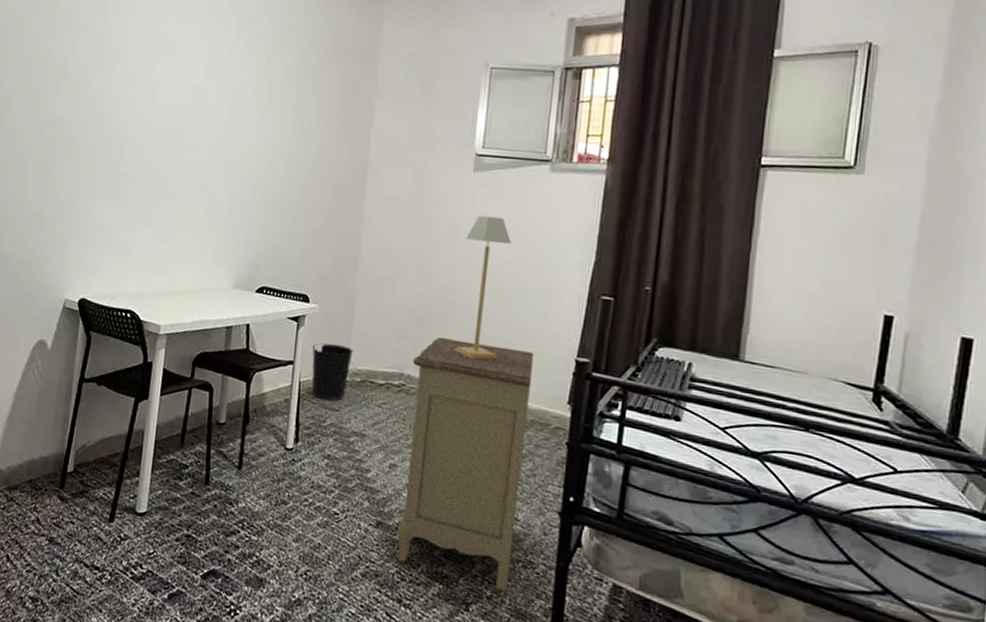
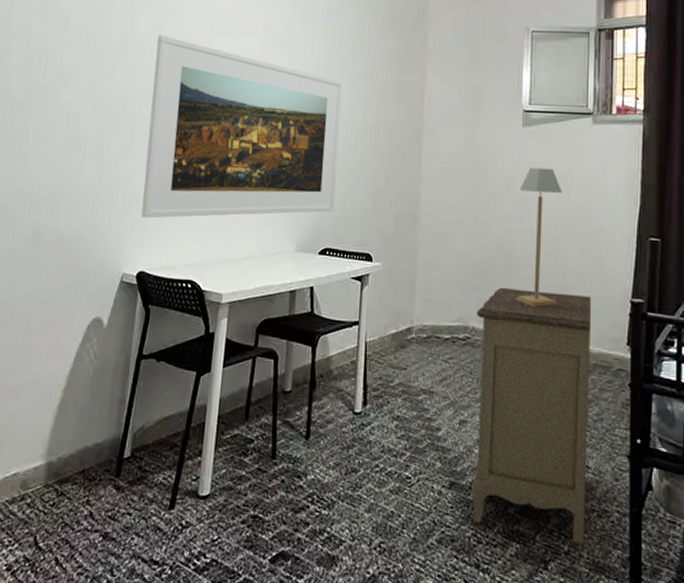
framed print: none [82,60,285,251] -> present [141,35,342,219]
wastebasket: present [311,343,353,401] -> none [376,301,418,360]

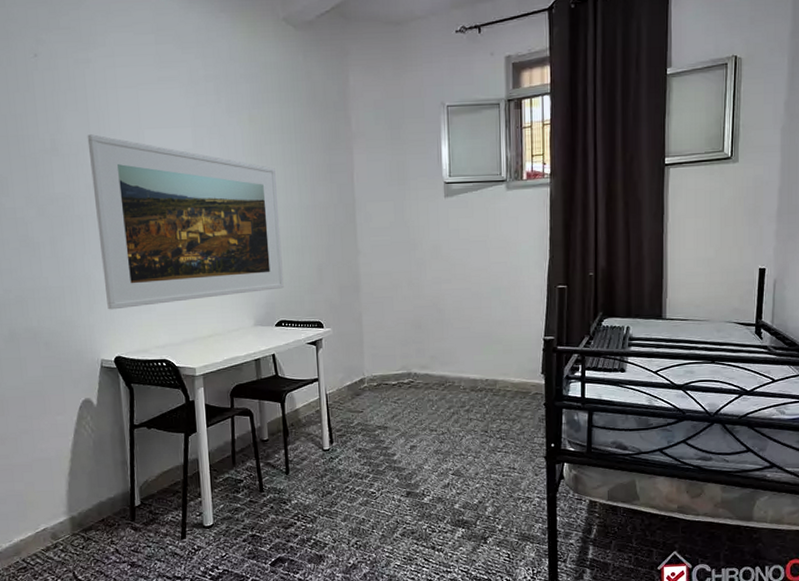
nightstand: present [471,287,591,544] -> none [417,338,514,523]
table lamp: present [515,167,562,307] -> none [445,233,484,351]

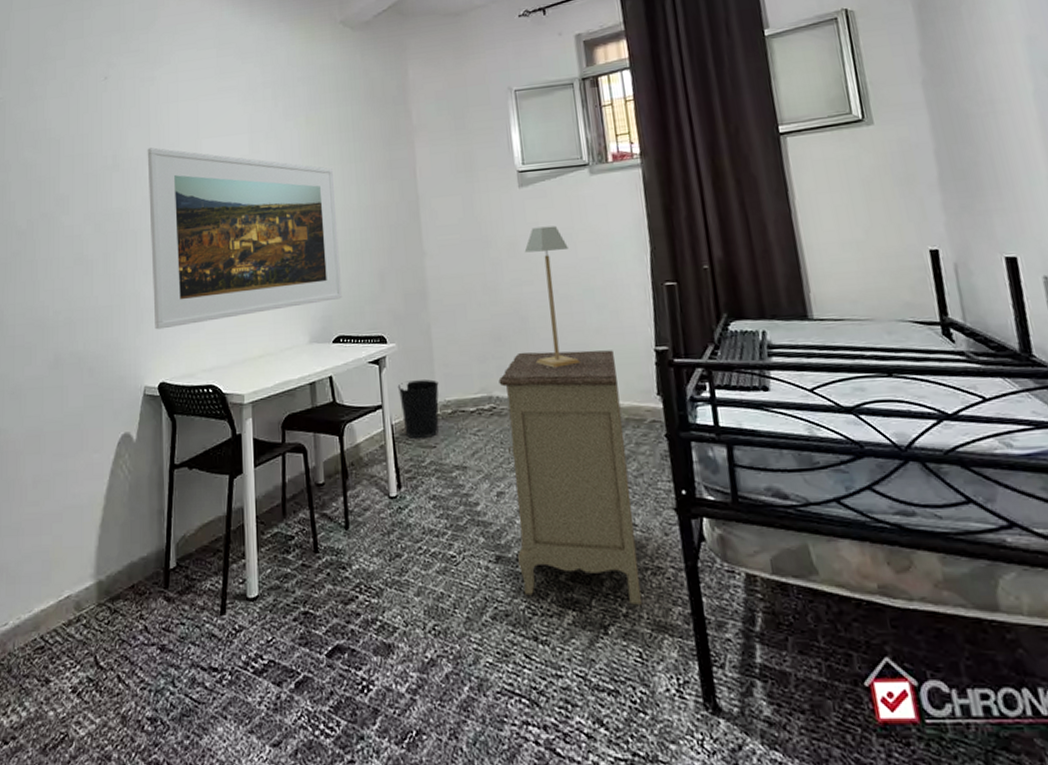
wastebasket: none [332,358,367,406] -> present [397,379,439,440]
nightstand: none [417,338,514,523] -> present [498,350,642,605]
table lamp: none [445,233,484,351] -> present [524,225,581,368]

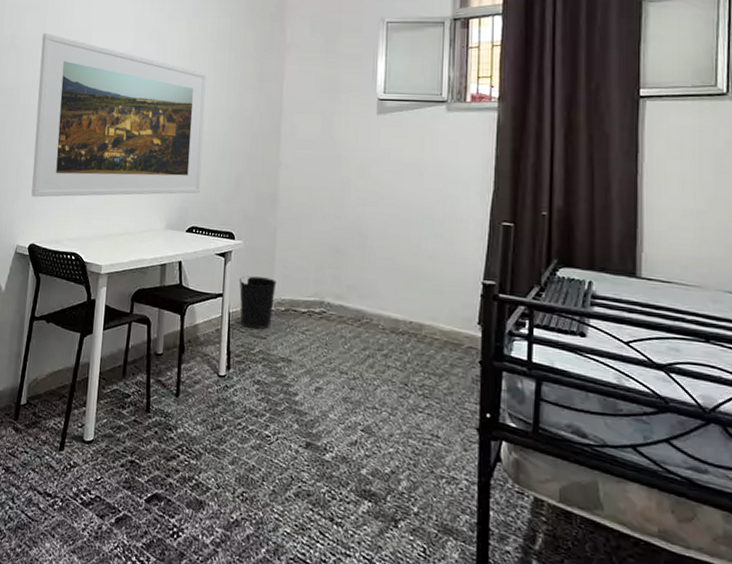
nightstand: present [498,350,642,605] -> none [326,266,443,507]
table lamp: present [524,225,581,368] -> none [368,153,415,285]

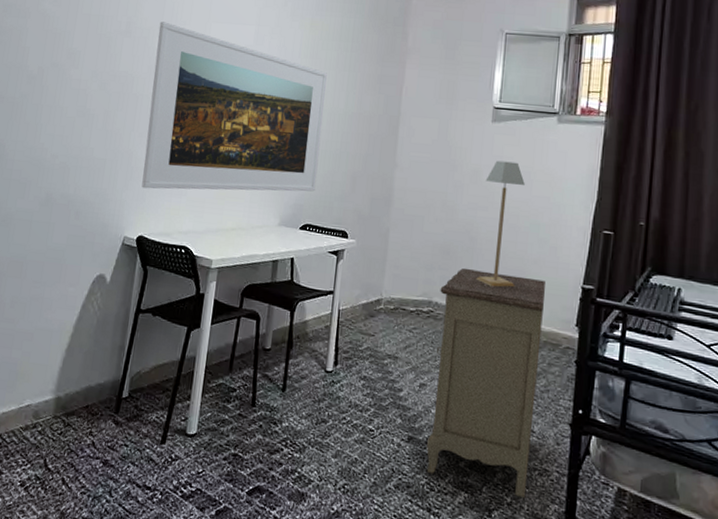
wastebasket: present [239,276,277,330] -> none [349,274,387,327]
nightstand: none [326,266,443,507] -> present [426,268,545,498]
table lamp: none [368,153,415,285] -> present [475,160,525,287]

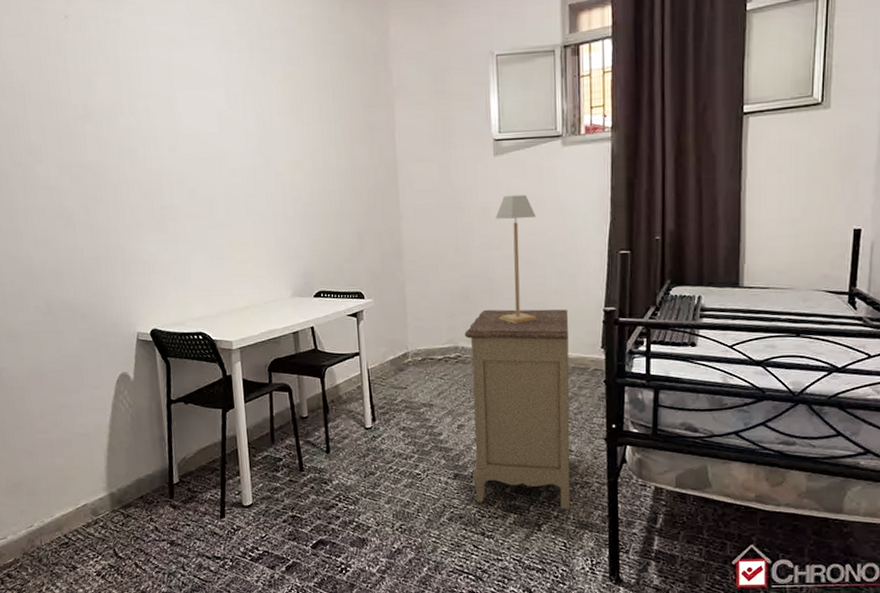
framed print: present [141,21,327,192] -> none [119,98,322,281]

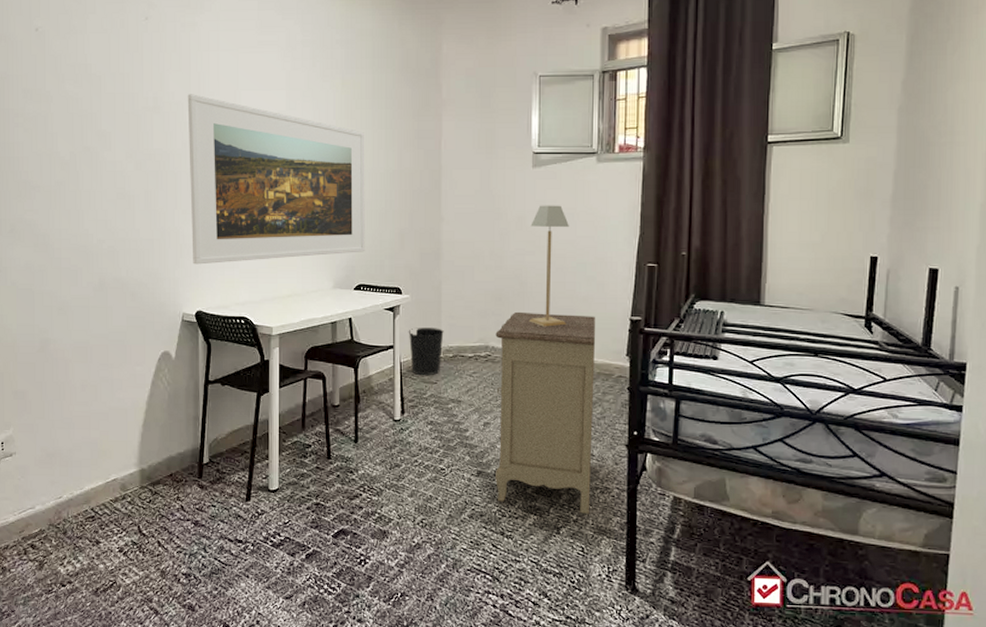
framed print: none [119,98,322,281] -> present [187,94,365,265]
wastebasket: none [373,331,411,382] -> present [408,327,444,376]

